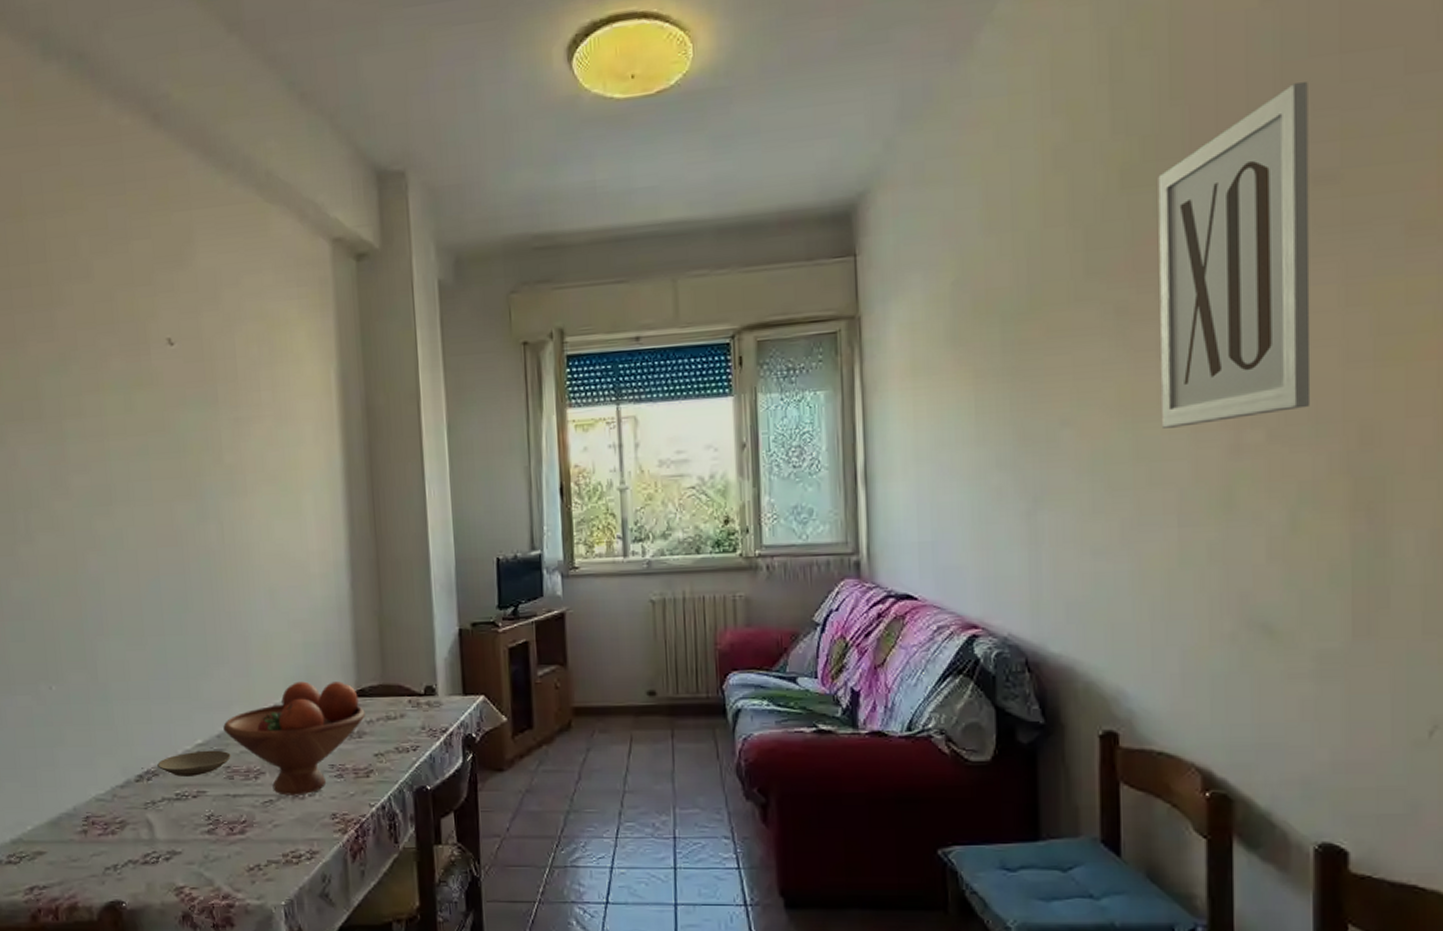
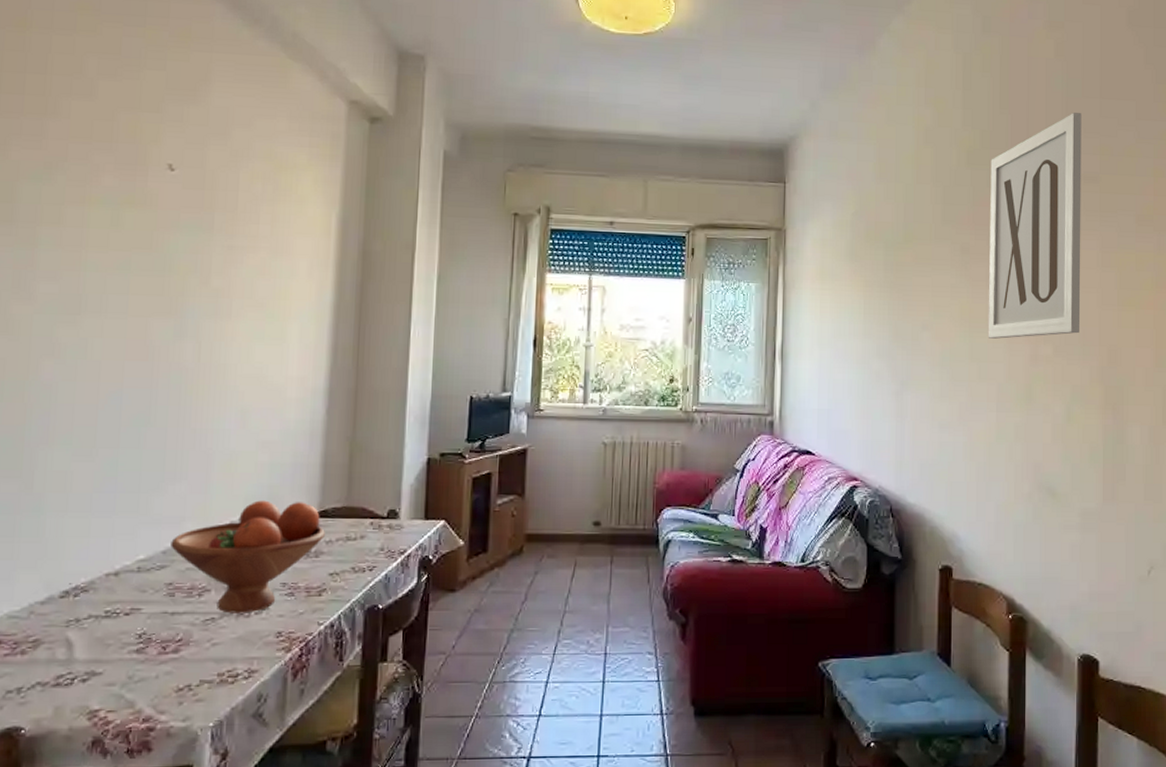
plate: present [157,750,231,776] -> none [89,566,175,593]

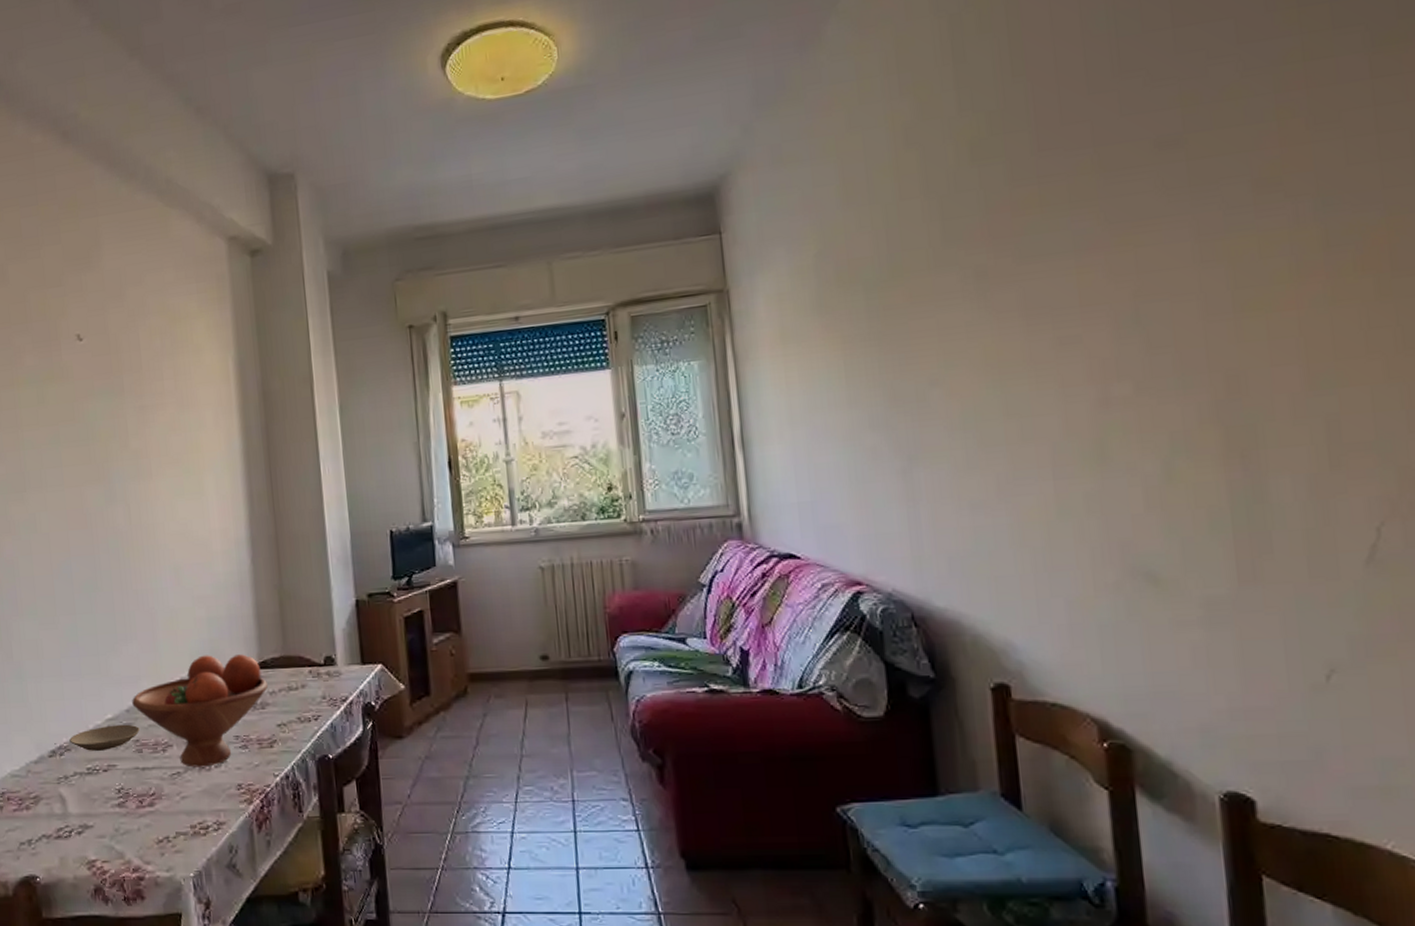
plate: none [89,566,175,593] -> present [69,724,140,751]
wall art: present [987,112,1082,339] -> none [1006,55,1174,385]

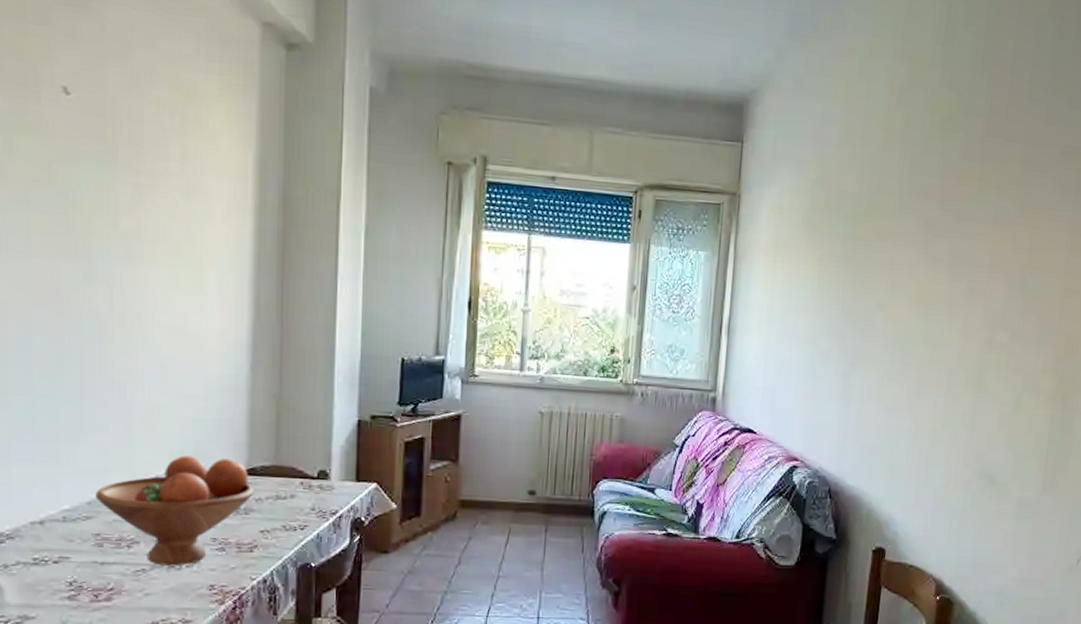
plate: present [69,724,140,751] -> none [13,516,102,542]

